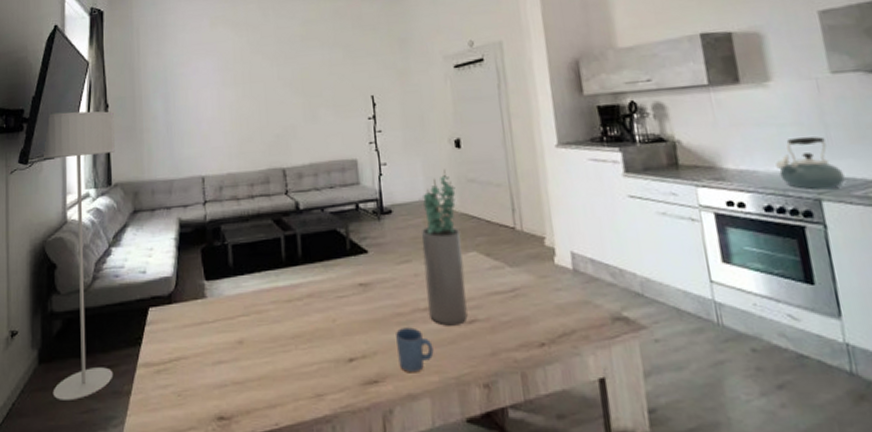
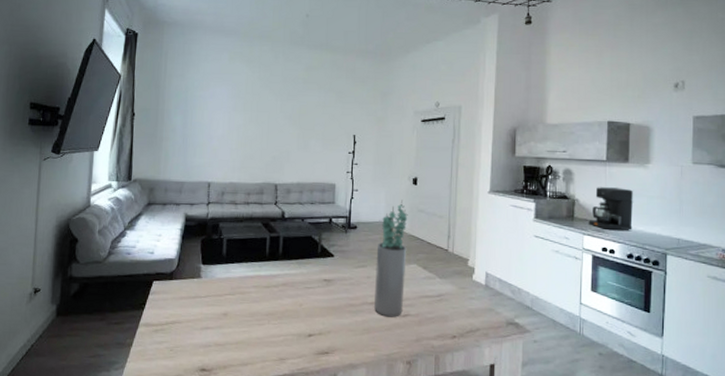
floor lamp: present [44,111,115,400] -> none [66,114,139,347]
mug: present [396,327,434,373] -> none [346,315,374,349]
coffee maker: none [700,118,765,176] -> present [589,187,633,230]
kettle: present [775,137,845,190] -> none [641,208,686,247]

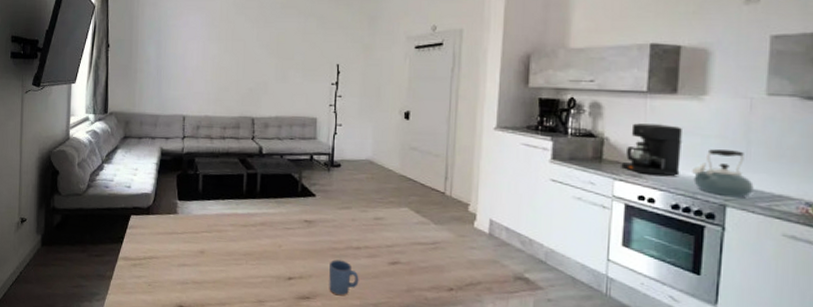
mug: none [346,315,374,349] -> present [329,260,359,296]
vase: present [373,199,408,317] -> none [359,136,399,264]
kettle: none [641,208,686,247] -> present [692,149,754,198]

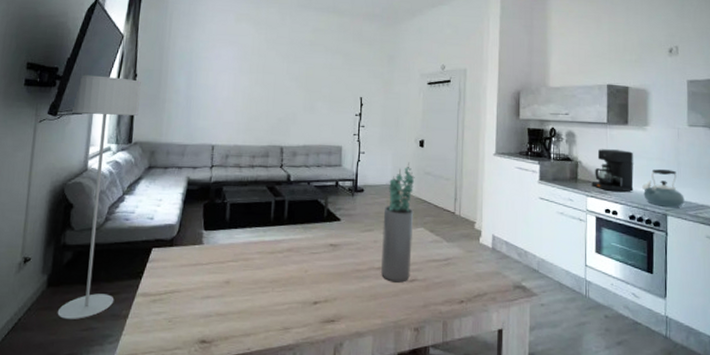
floor lamp: none [51,46,113,277] -> present [57,75,141,319]
mug: present [329,260,359,296] -> none [353,281,381,316]
vase: none [359,136,399,264] -> present [380,162,415,283]

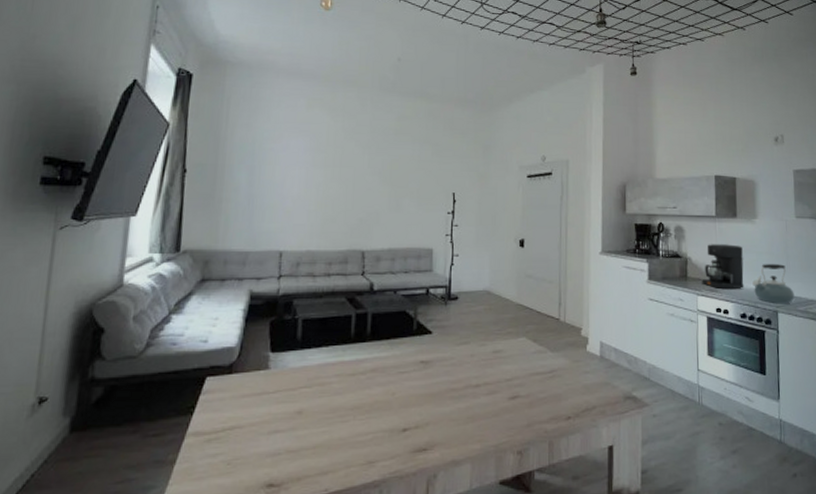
floor lamp: present [57,75,141,319] -> none [83,171,191,471]
vase: present [380,162,415,283] -> none [478,264,515,401]

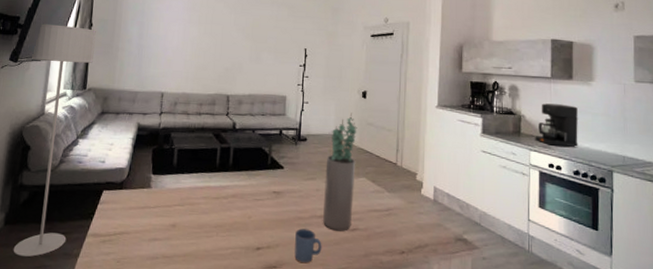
floor lamp: none [83,171,191,471] -> present [13,24,96,257]
mug: none [447,401,479,442] -> present [294,228,322,264]
vase: none [478,264,515,401] -> present [322,112,357,231]
kettle: present [752,264,795,304] -> none [587,125,631,165]

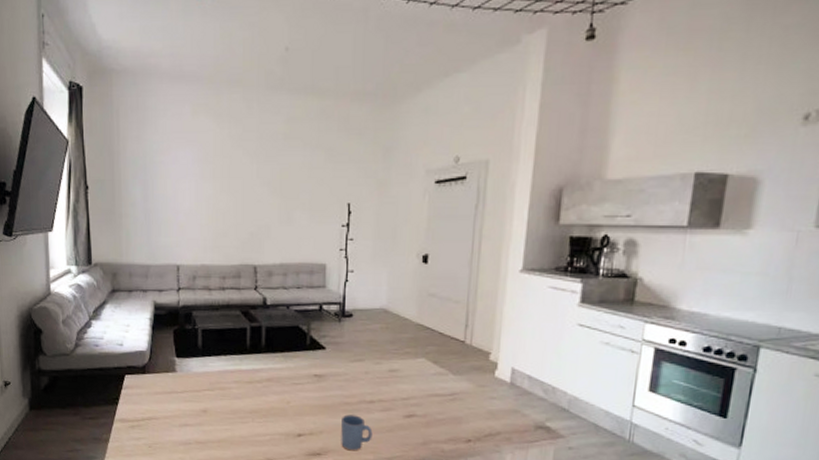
floor lamp: present [13,24,96,257] -> none [27,189,95,441]
vase: present [322,112,357,231] -> none [372,282,416,418]
coffee maker: present [535,103,578,147] -> none [653,261,721,317]

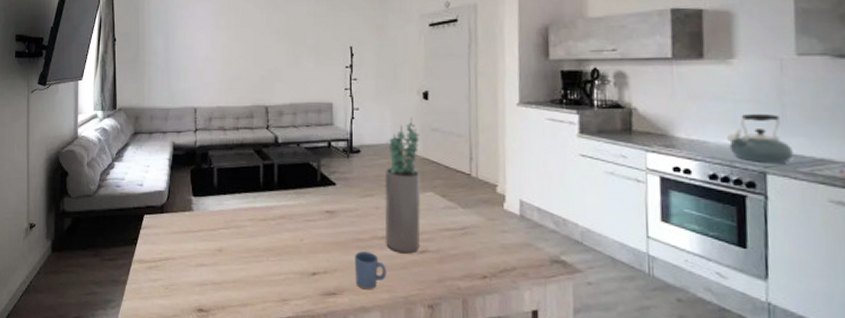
vase: none [372,282,416,418] -> present [384,117,421,254]
kettle: none [728,287,791,338] -> present [727,114,793,164]

